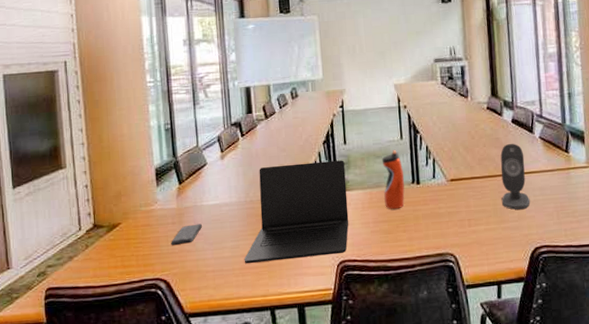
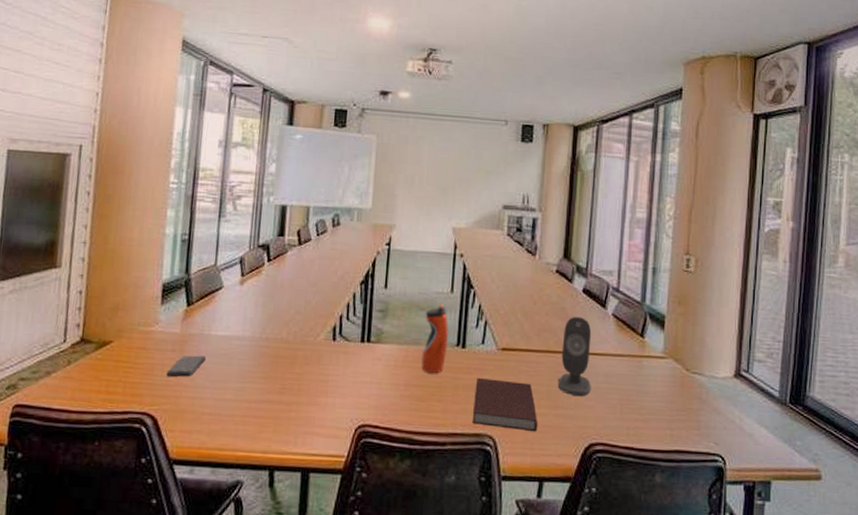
laptop: present [244,160,349,264] -> none [247,301,382,416]
notebook: none [433,205,490,246] -> present [473,378,538,432]

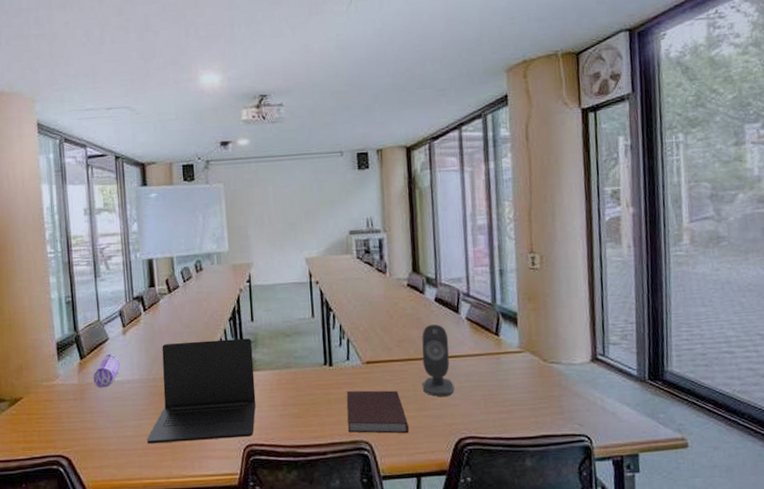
smartphone: present [166,355,206,377] -> none [72,401,104,422]
pencil case: none [198,303,232,341] -> present [93,353,120,387]
laptop: none [247,301,382,416] -> present [146,338,256,444]
water bottle: present [420,303,449,374] -> none [291,328,316,393]

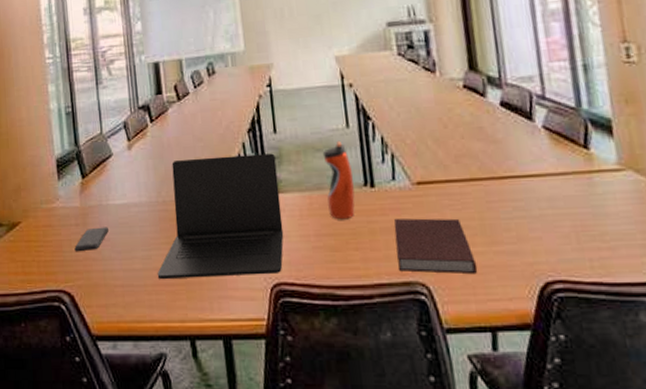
smartphone: none [72,401,104,422] -> present [74,227,108,251]
pencil case: present [93,353,120,387] -> none [96,171,126,211]
water bottle: none [291,328,316,393] -> present [322,140,355,220]
speaker: present [422,324,455,397] -> none [486,134,535,227]

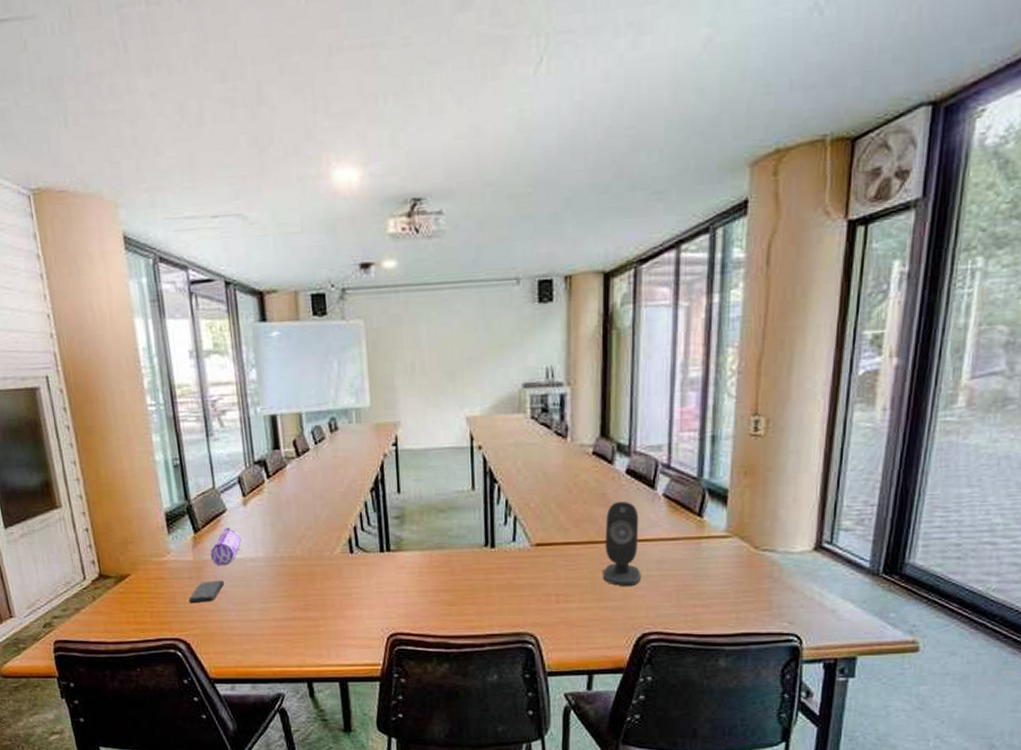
pencil case: none [96,171,126,211] -> present [210,527,242,565]
laptop: present [157,153,284,280] -> none [275,513,403,630]
water bottle: present [322,140,355,220] -> none [446,502,475,577]
notebook: present [394,218,478,275] -> none [510,577,583,627]
speaker: none [486,134,535,227] -> present [602,500,642,586]

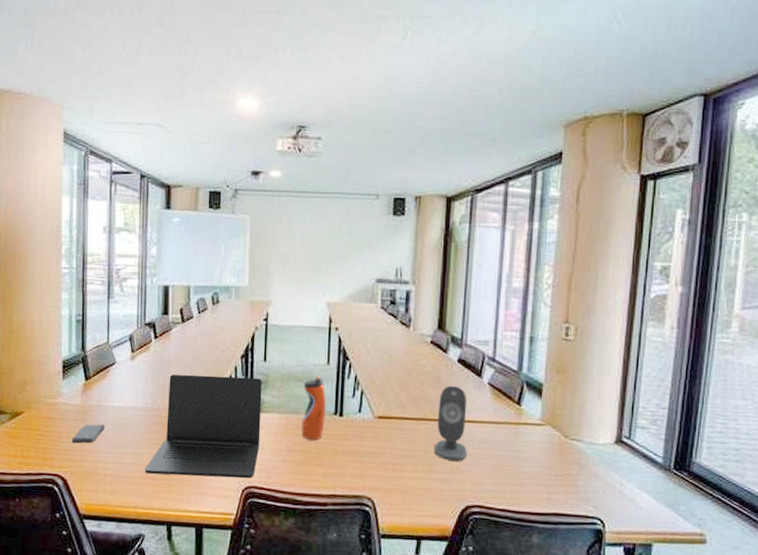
pencil case: present [210,527,242,565] -> none [96,377,125,411]
laptop: none [275,513,403,630] -> present [144,374,262,479]
water bottle: none [446,502,475,577] -> present [300,374,326,441]

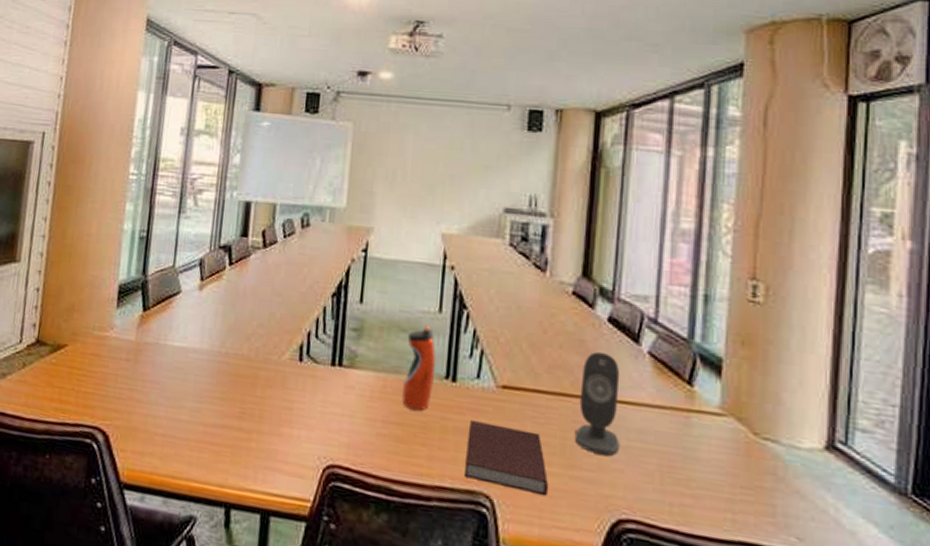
smartphone: present [72,424,105,443] -> none [119,366,161,391]
laptop: present [144,374,262,479] -> none [203,311,357,455]
notebook: none [352,444,415,495] -> present [465,420,549,496]

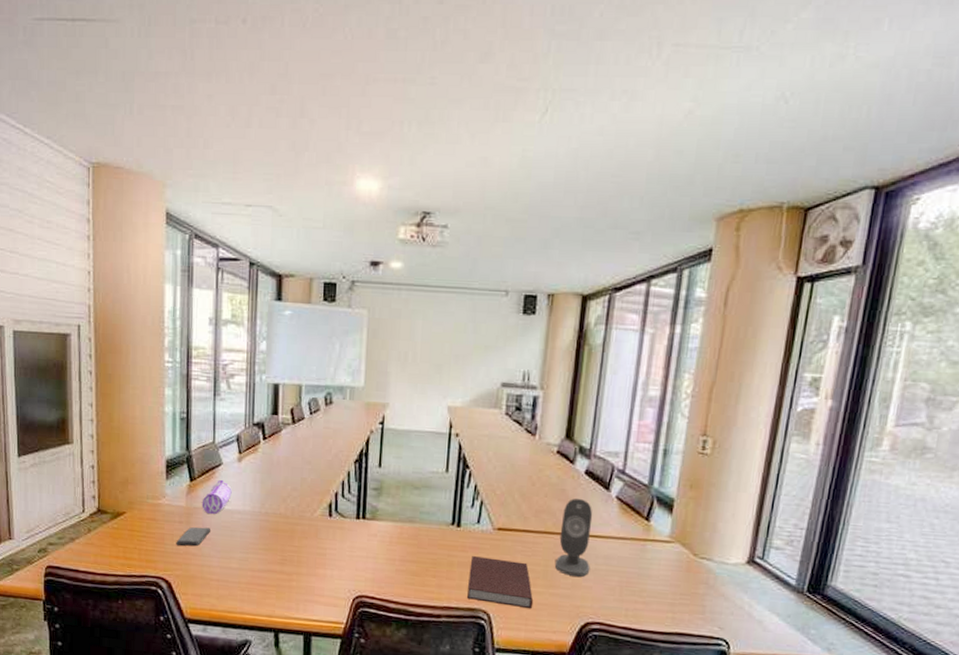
smartphone: none [119,366,161,391] -> present [176,526,210,546]
pencil case: none [153,310,189,352] -> present [202,479,232,514]
water bottle: present [401,324,436,411] -> none [415,482,443,551]

